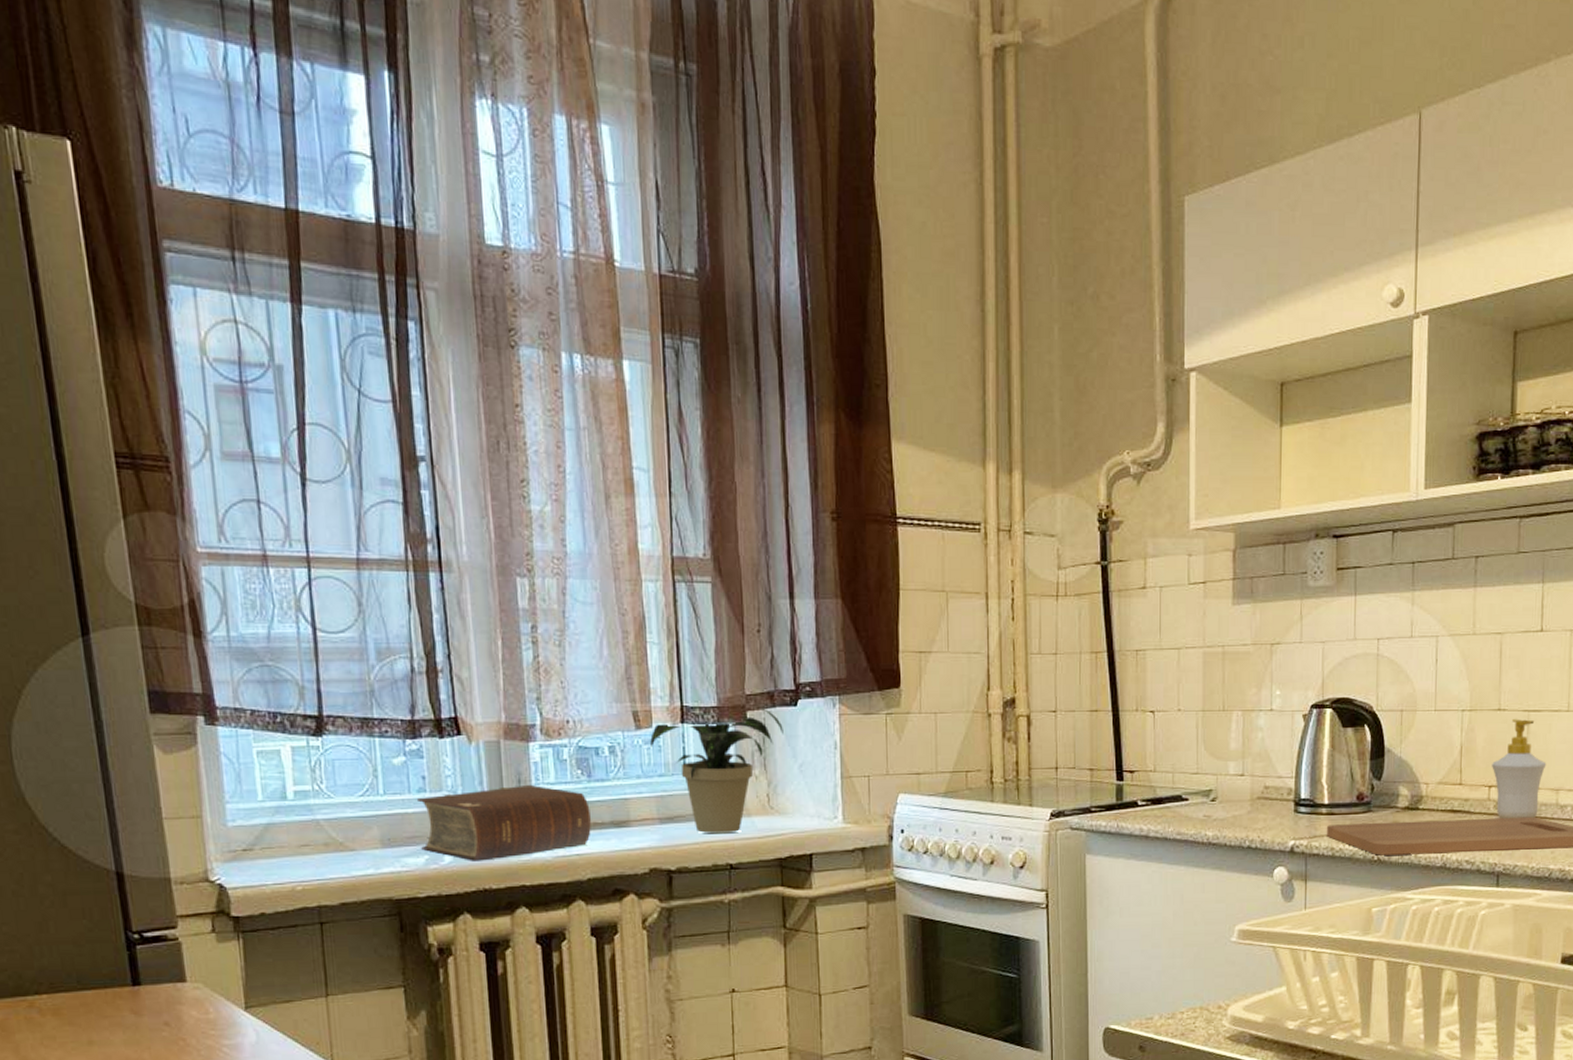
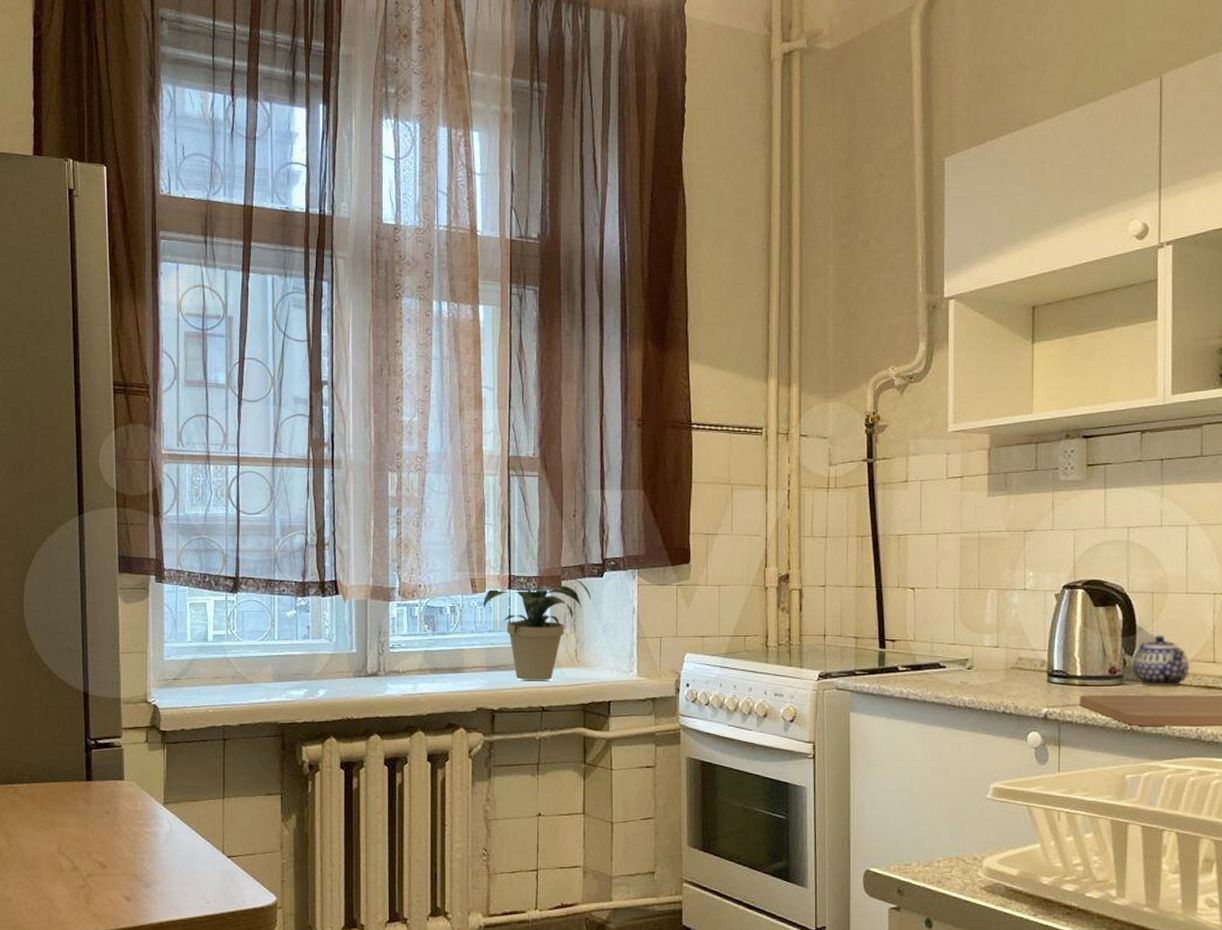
bible: present [416,784,591,861] -> none [301,635,433,696]
teapot: none [1381,757,1437,812] -> present [1133,635,1190,686]

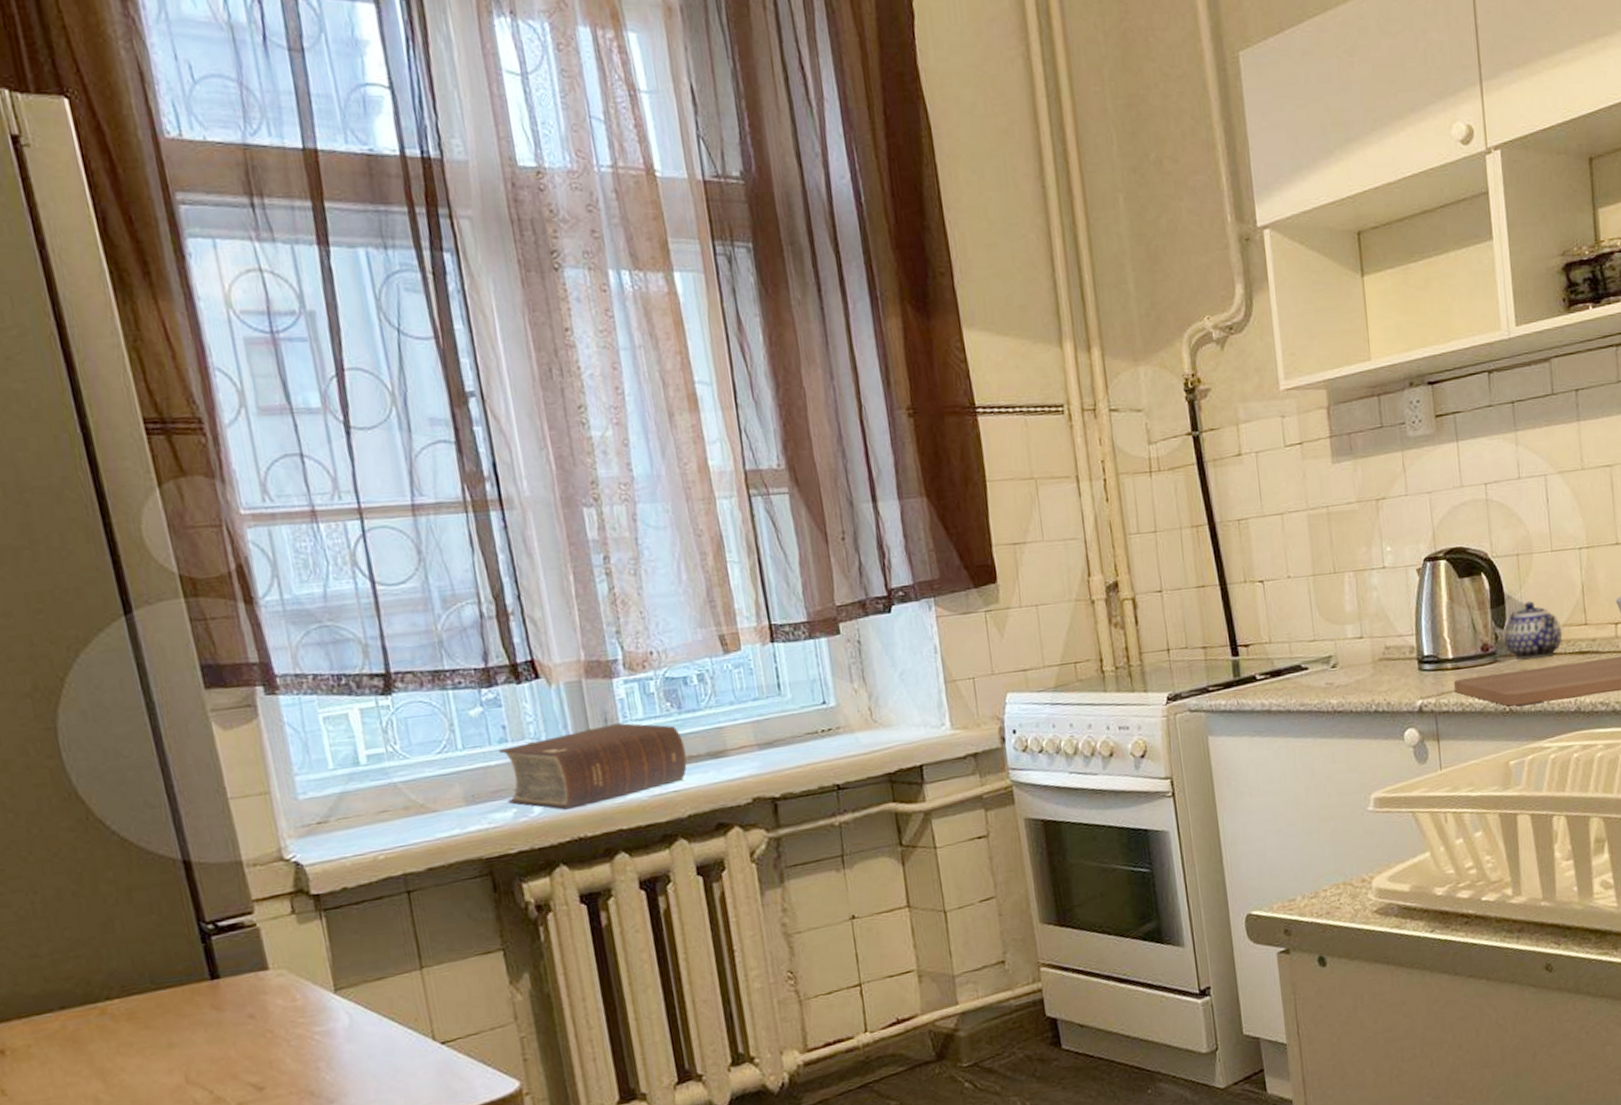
bible: none [301,635,433,696] -> present [498,722,687,810]
potted plant: present [483,576,591,681] -> none [740,616,880,756]

